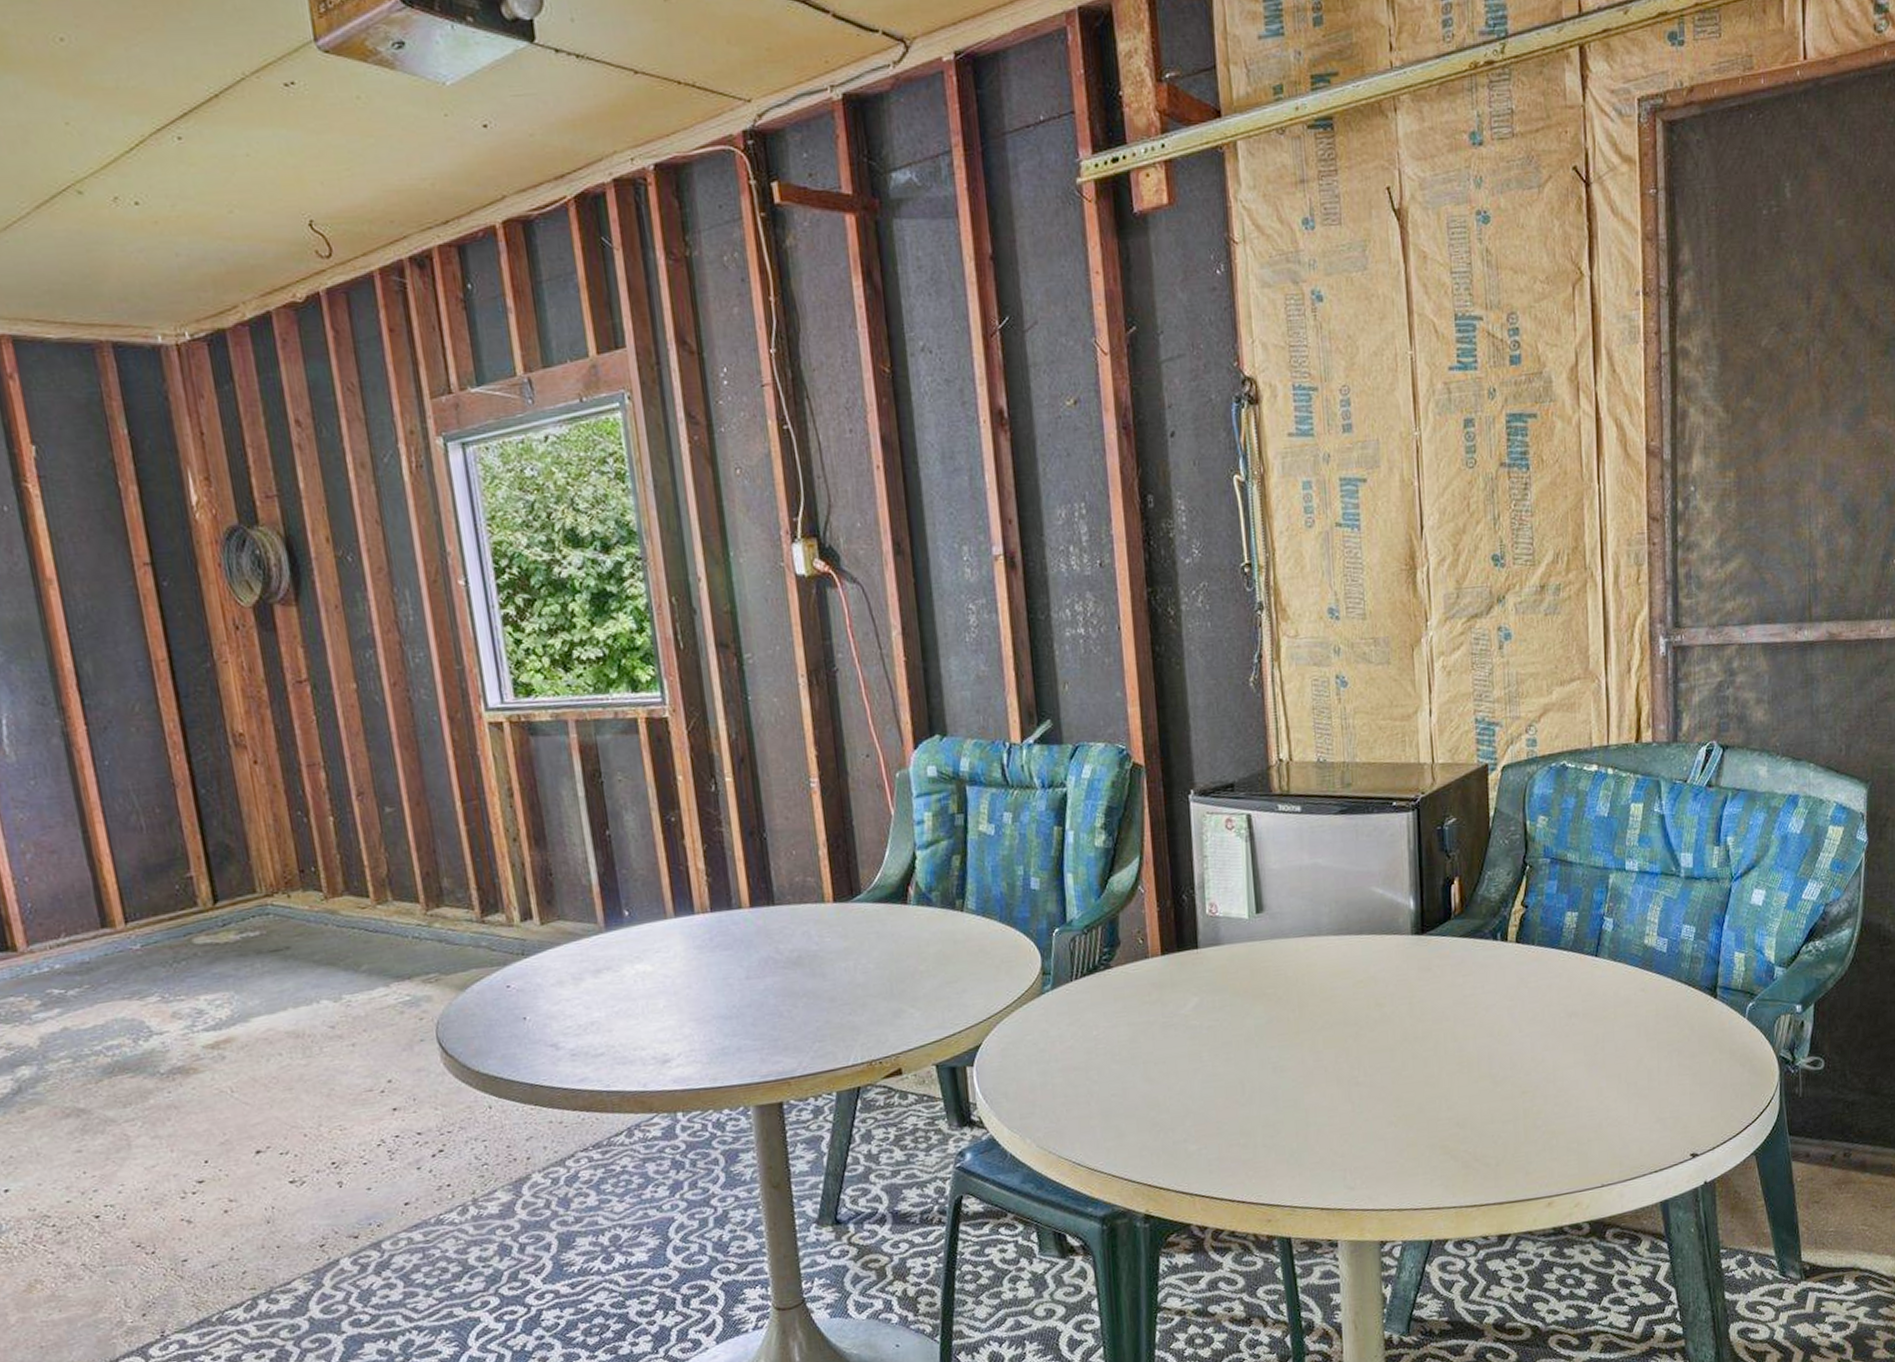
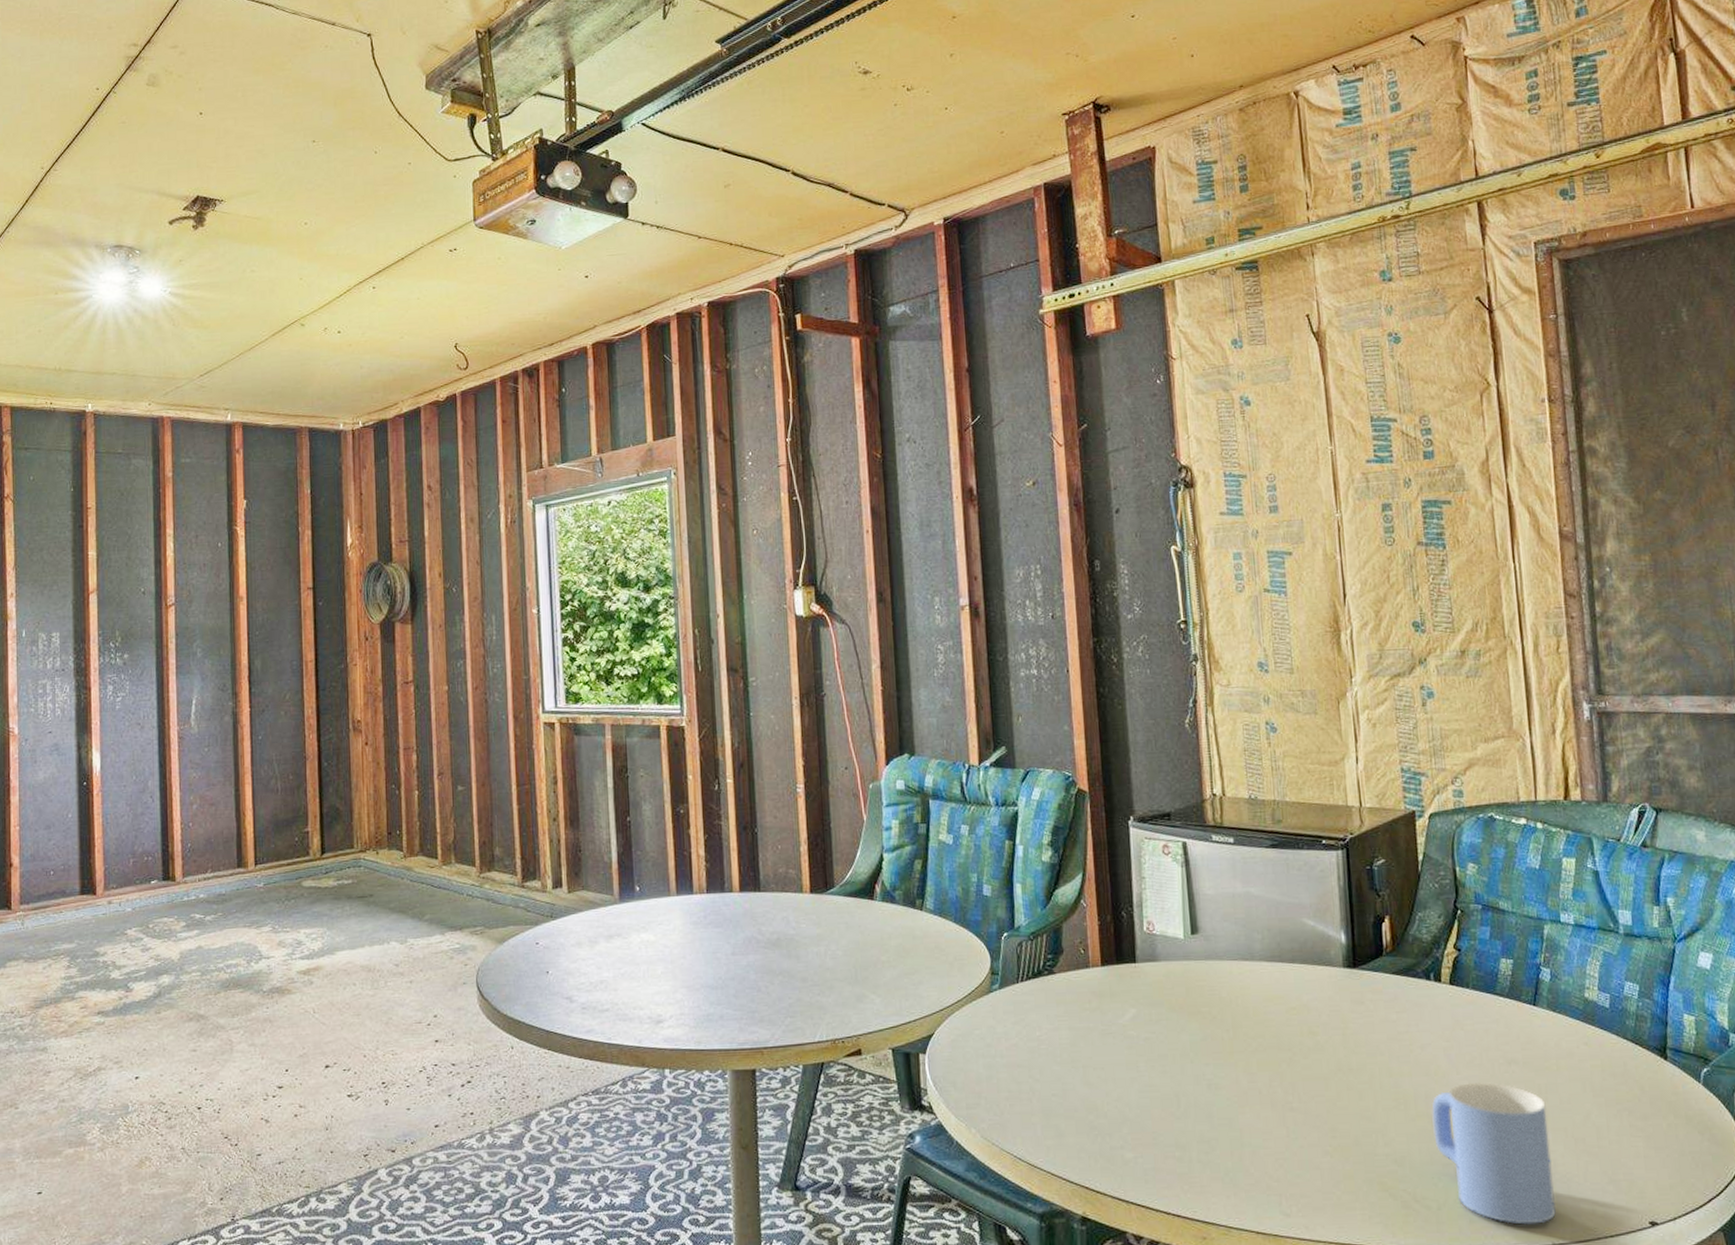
mug: none [1494,1037,1606,1171] -> present [1432,1081,1556,1225]

